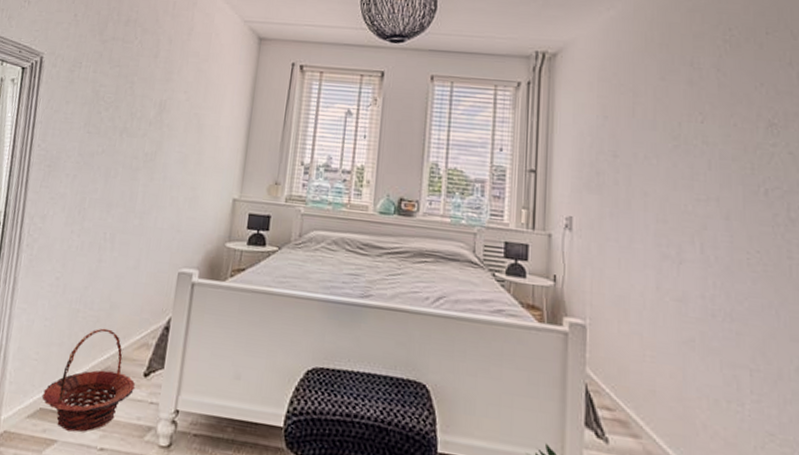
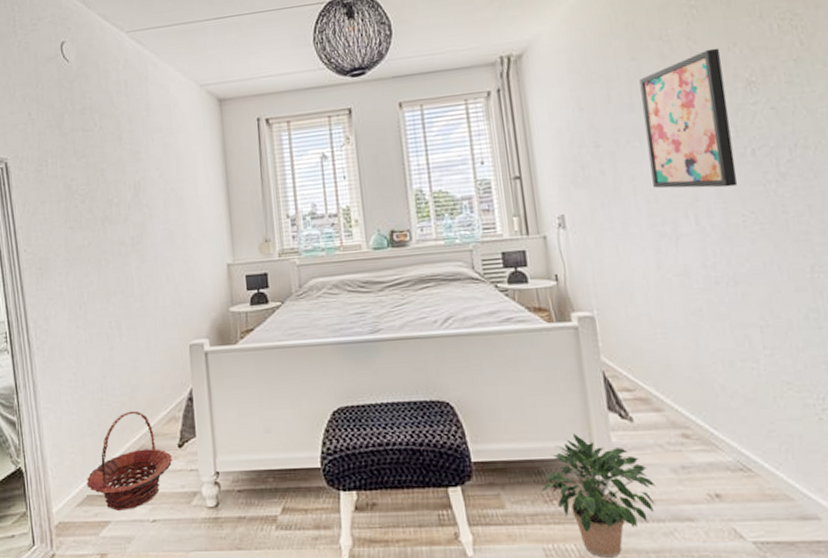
wall art: none [664,84,747,222] -> present [639,48,738,189]

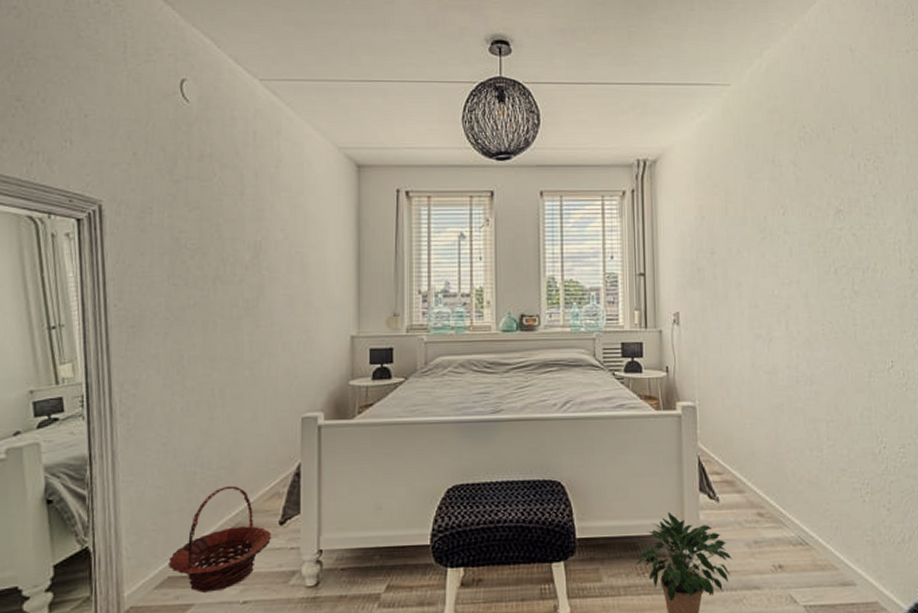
wall art: present [639,48,738,189] -> none [753,177,822,299]

